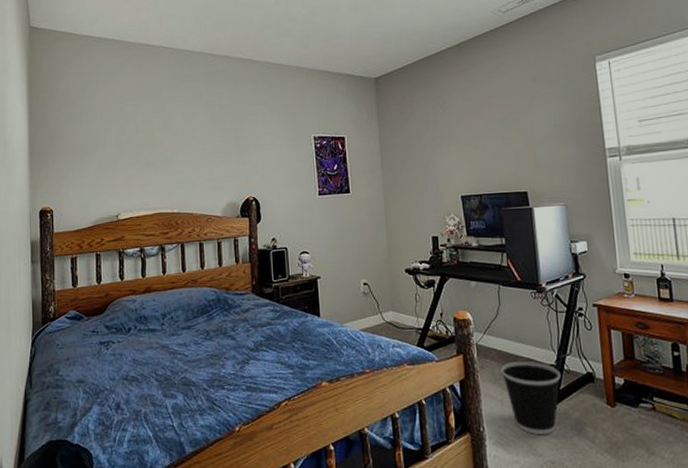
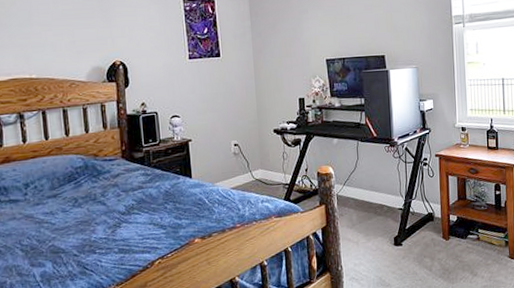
wastebasket: present [501,360,561,435] -> none [357,206,407,269]

